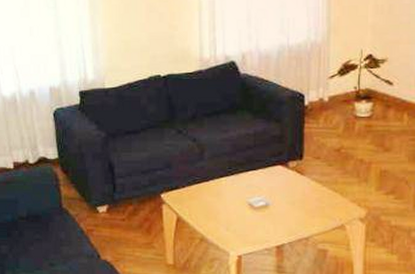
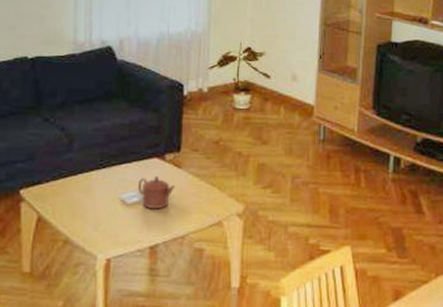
teapot: none [264,183,299,212] -> present [138,176,176,208]

